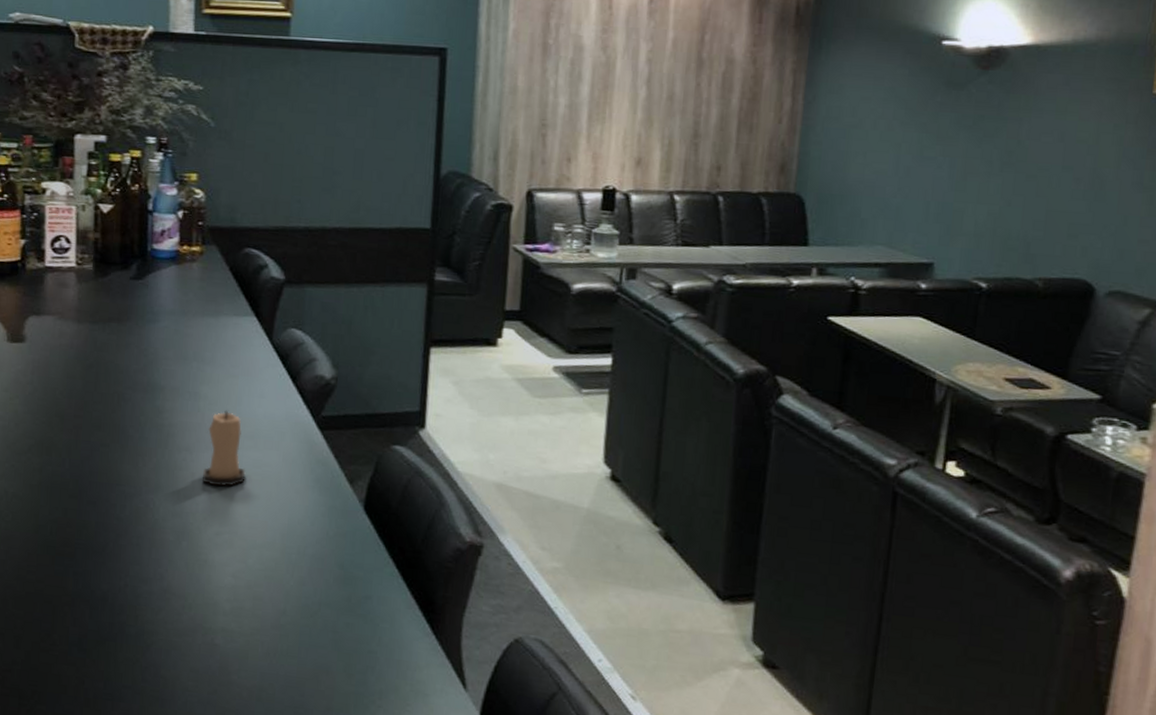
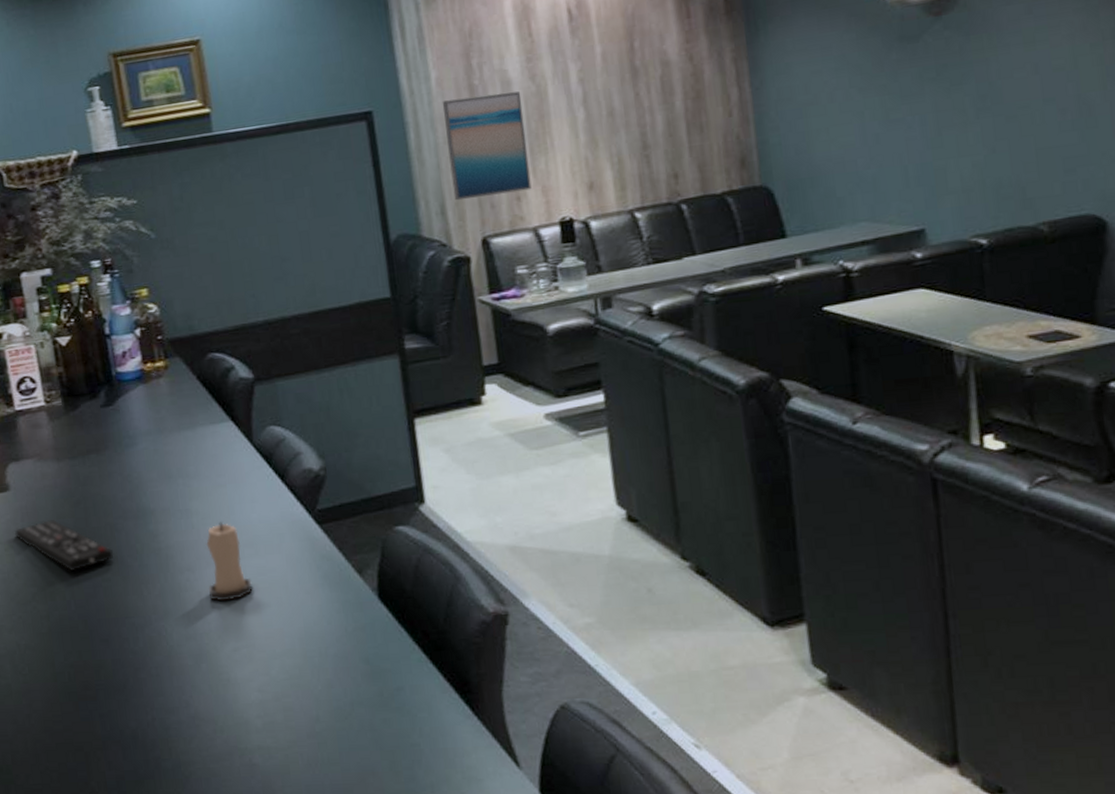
remote control: none [22,377,117,432] -> present [14,519,114,572]
wall art: none [508,53,591,154] -> present [442,91,532,201]

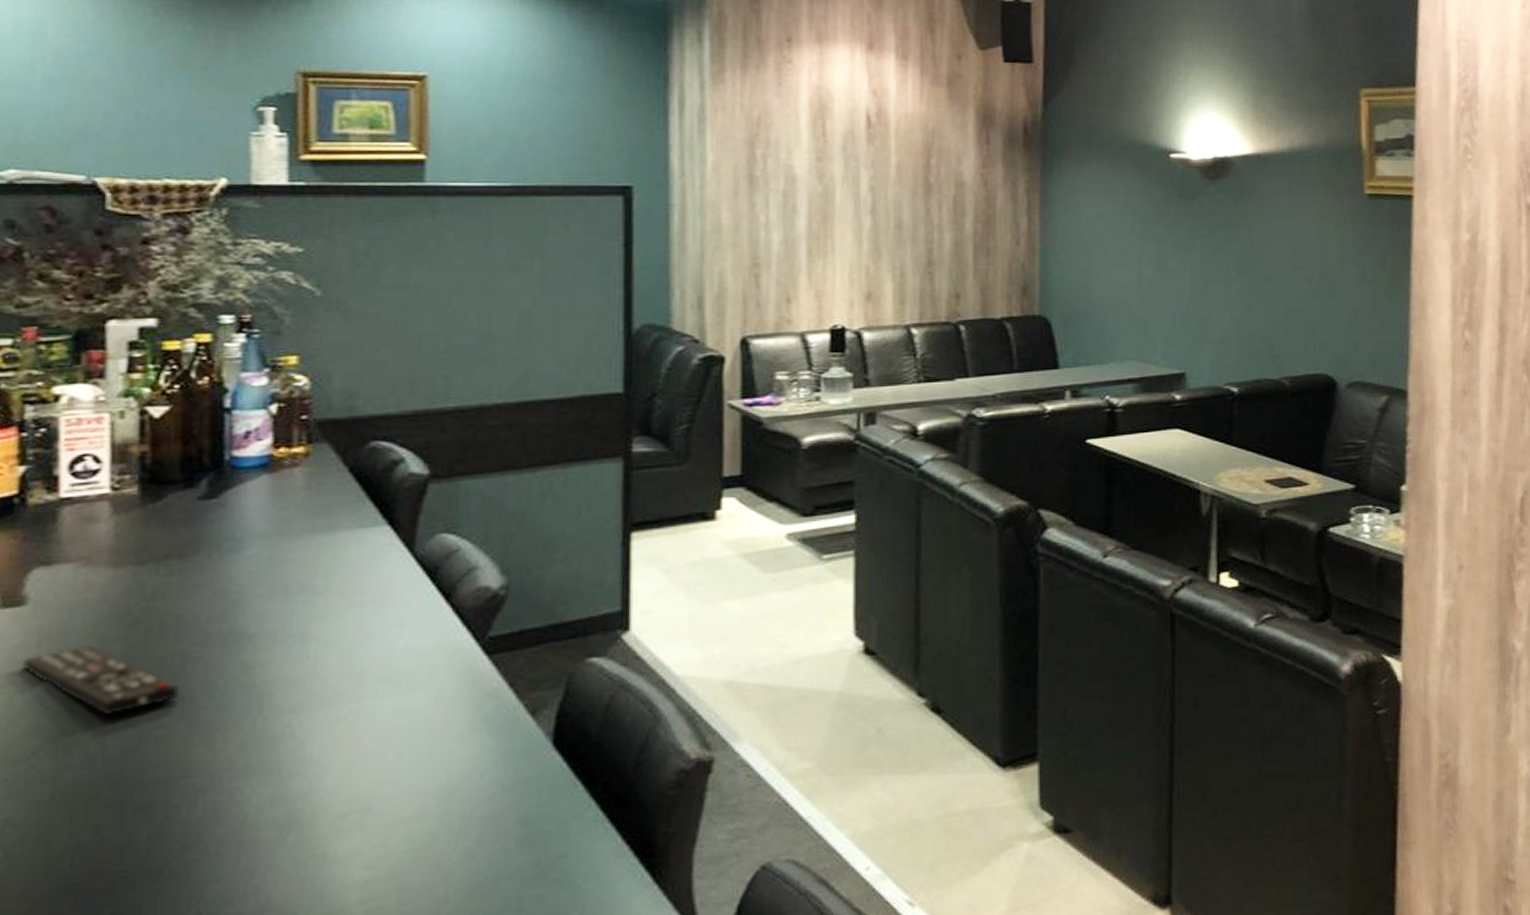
candle: present [206,522,253,602] -> none [317,650,382,753]
wall art: present [442,91,532,201] -> none [715,188,806,295]

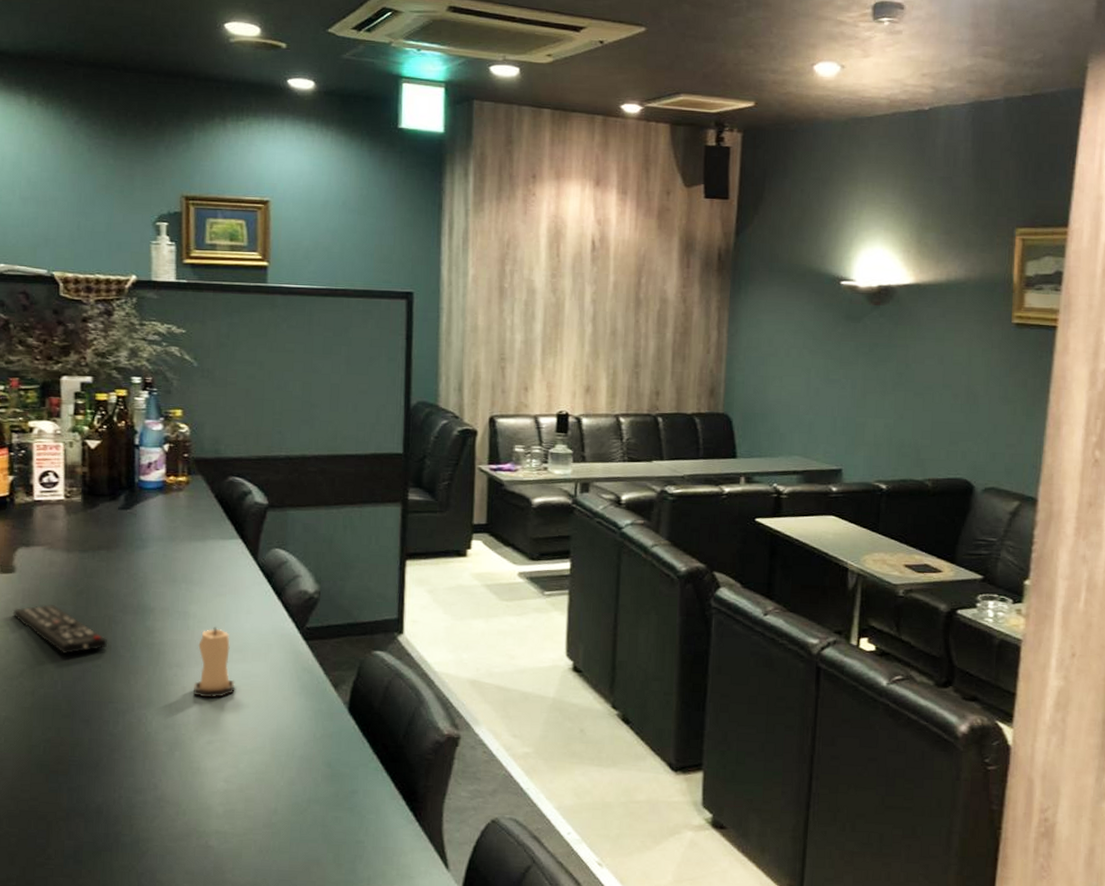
candle: none [317,650,382,753] -> present [194,627,235,698]

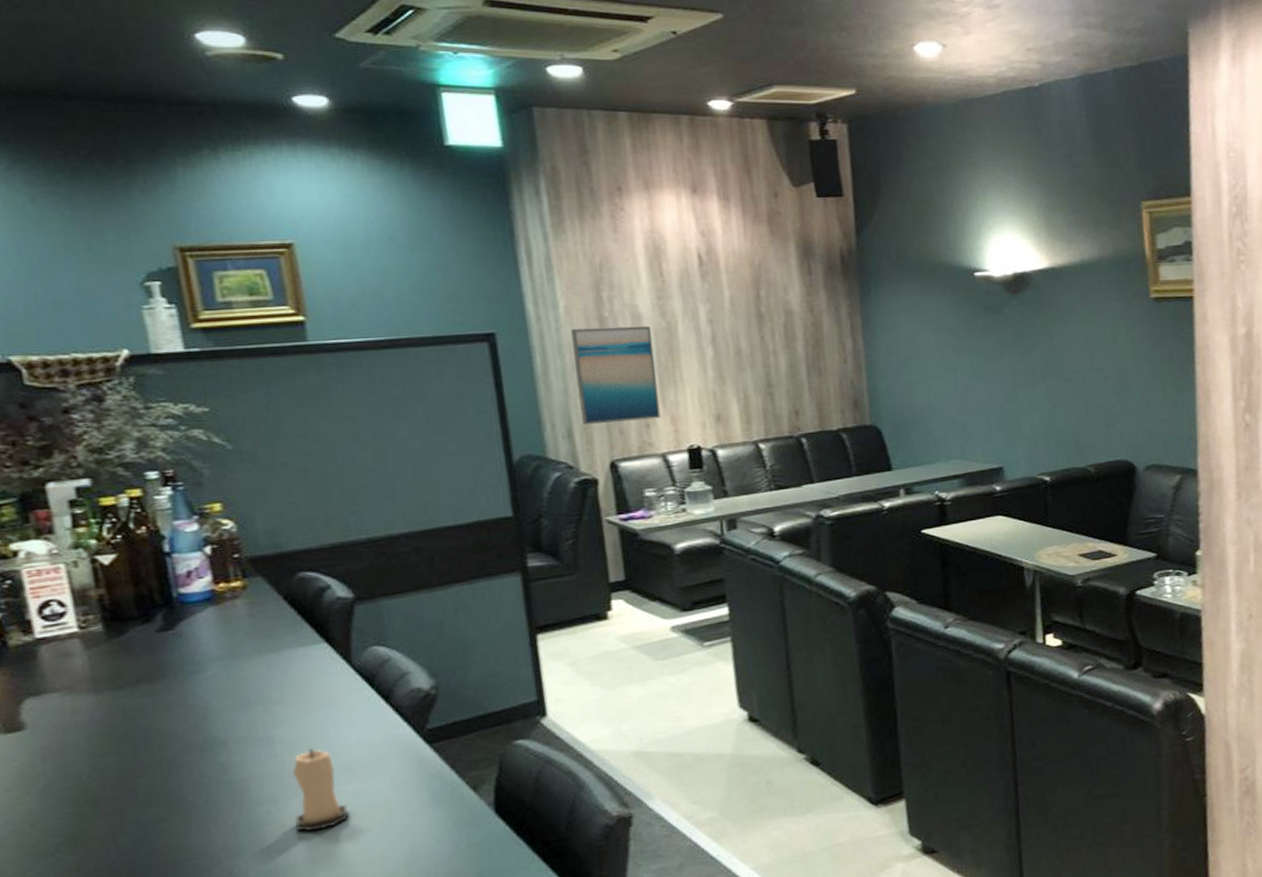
remote control: present [12,603,108,655] -> none [31,758,172,815]
wall art: none [472,296,542,384] -> present [570,326,661,426]

